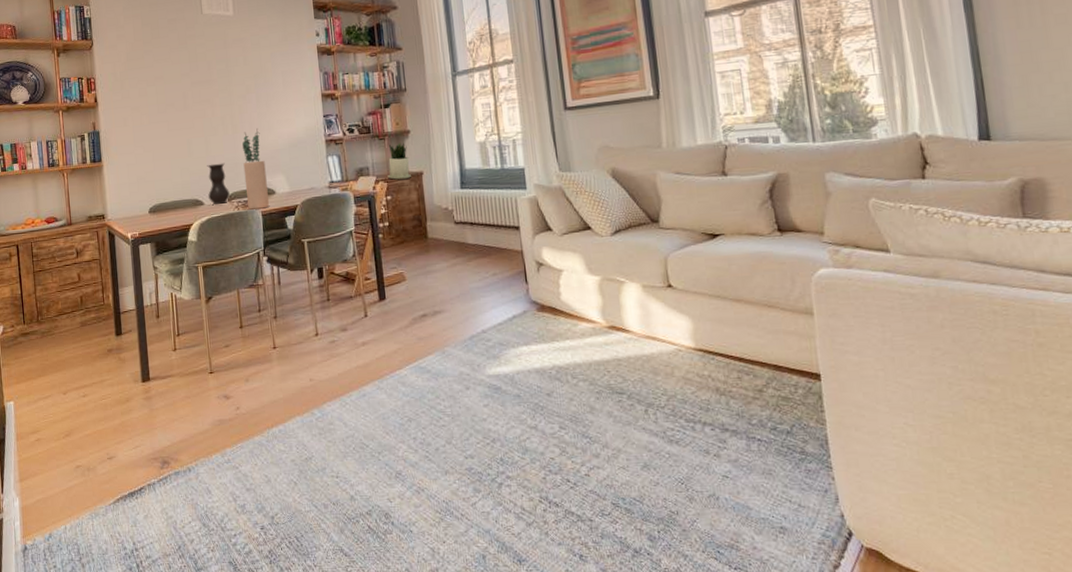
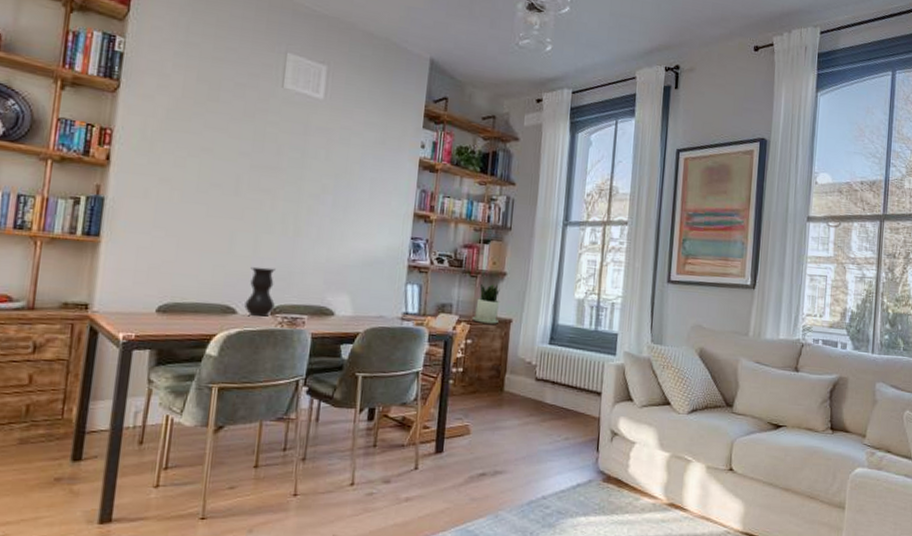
vase: present [242,128,269,210] -> none [295,236,329,331]

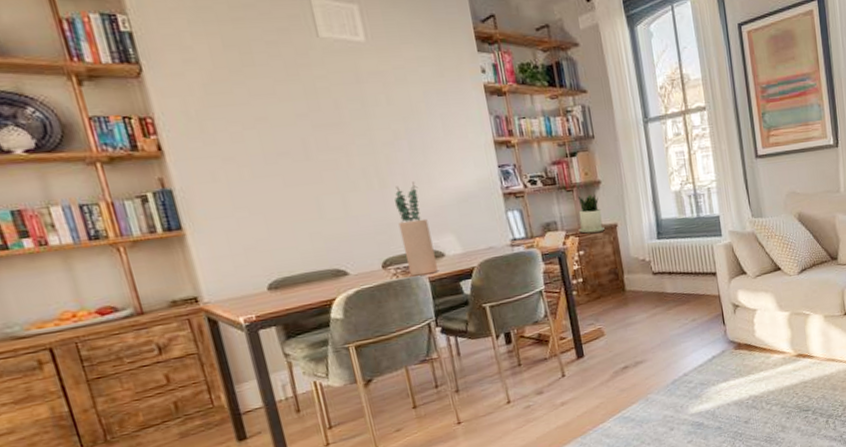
vase: present [244,266,276,318] -> none [347,223,384,275]
vase: none [295,236,329,331] -> present [395,181,438,277]

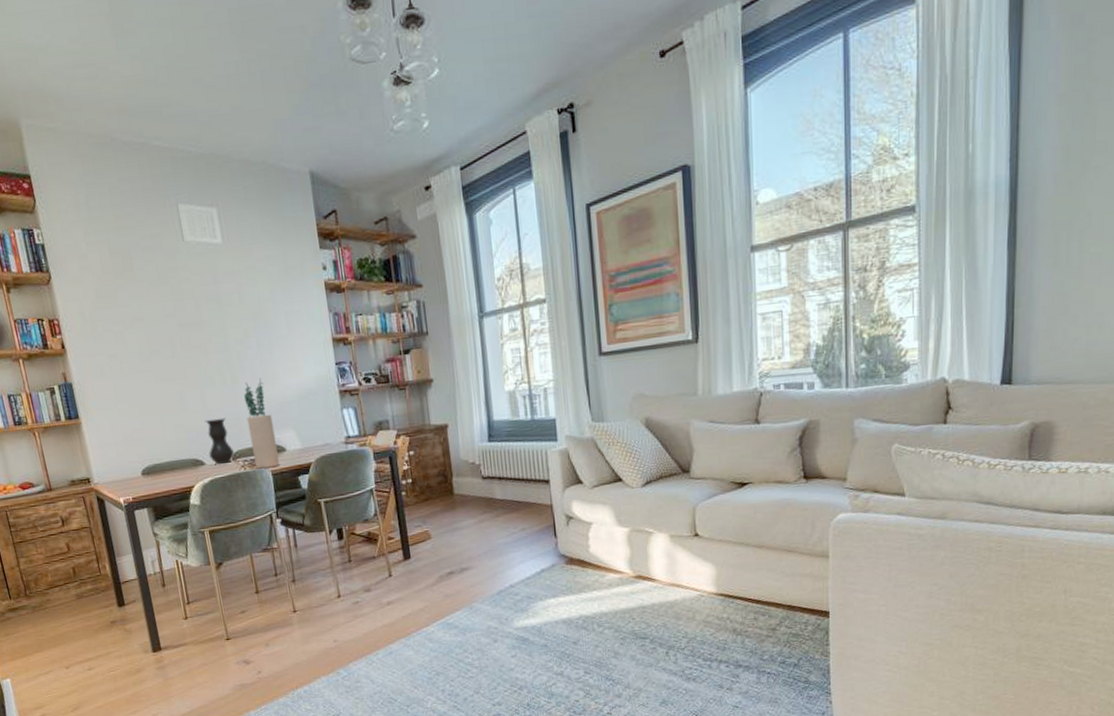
vase: none [347,223,384,275] -> present [205,417,234,465]
planter: present [578,194,605,234] -> none [409,393,435,434]

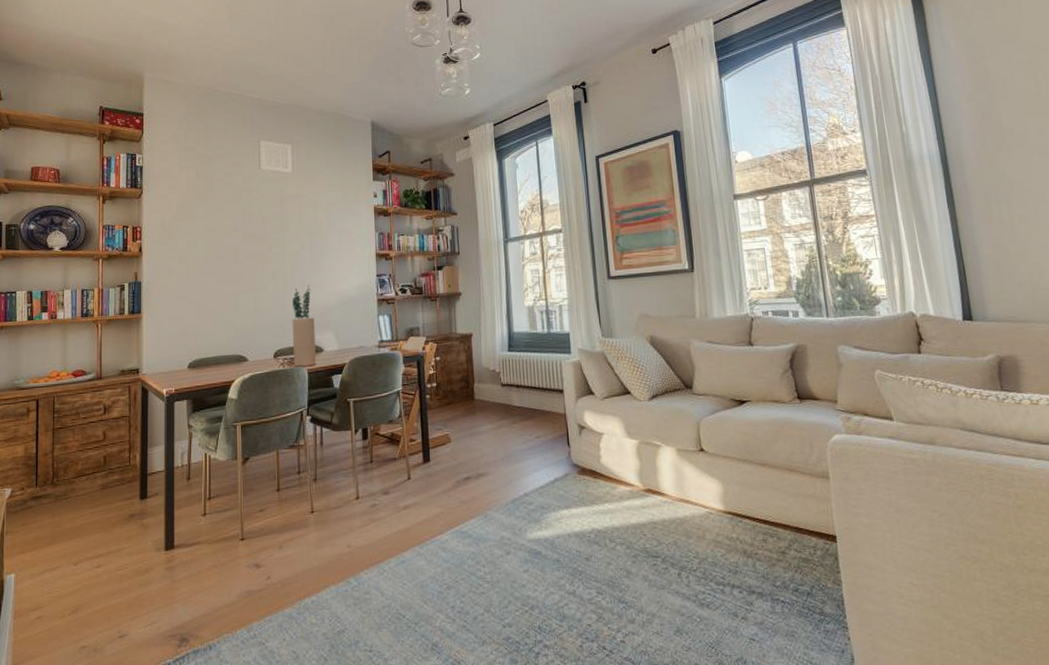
vase: present [205,417,234,465] -> none [253,318,276,362]

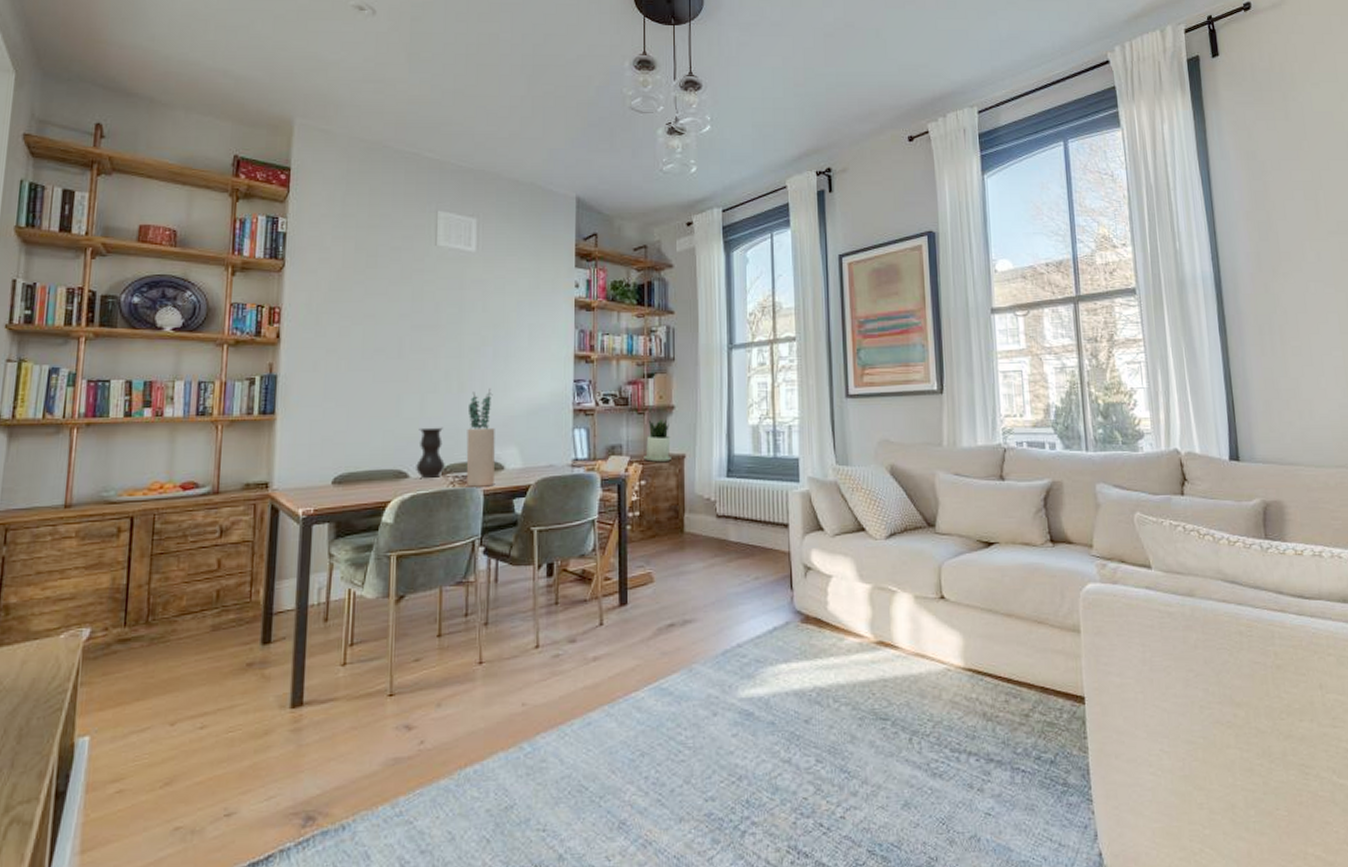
vase: none [253,318,276,362] -> present [416,427,445,479]
planter: none [437,304,461,342] -> present [644,419,671,463]

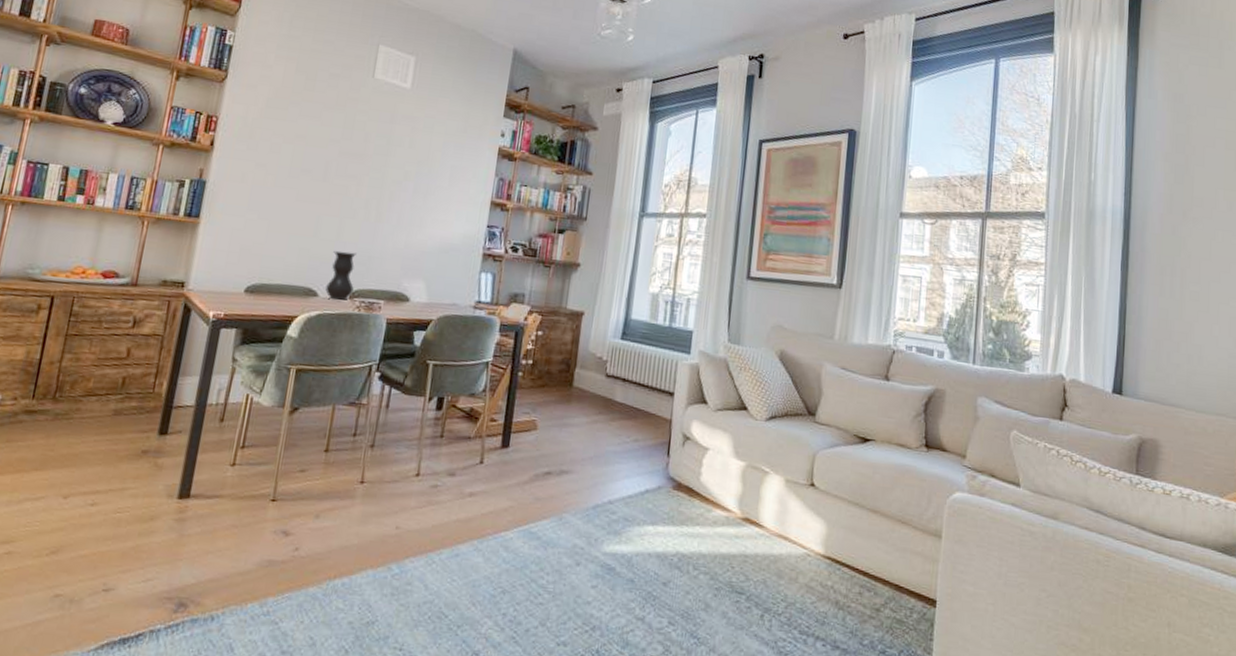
vase: present [466,388,495,487] -> none [372,222,408,316]
planter: present [644,419,671,463] -> none [543,274,573,317]

